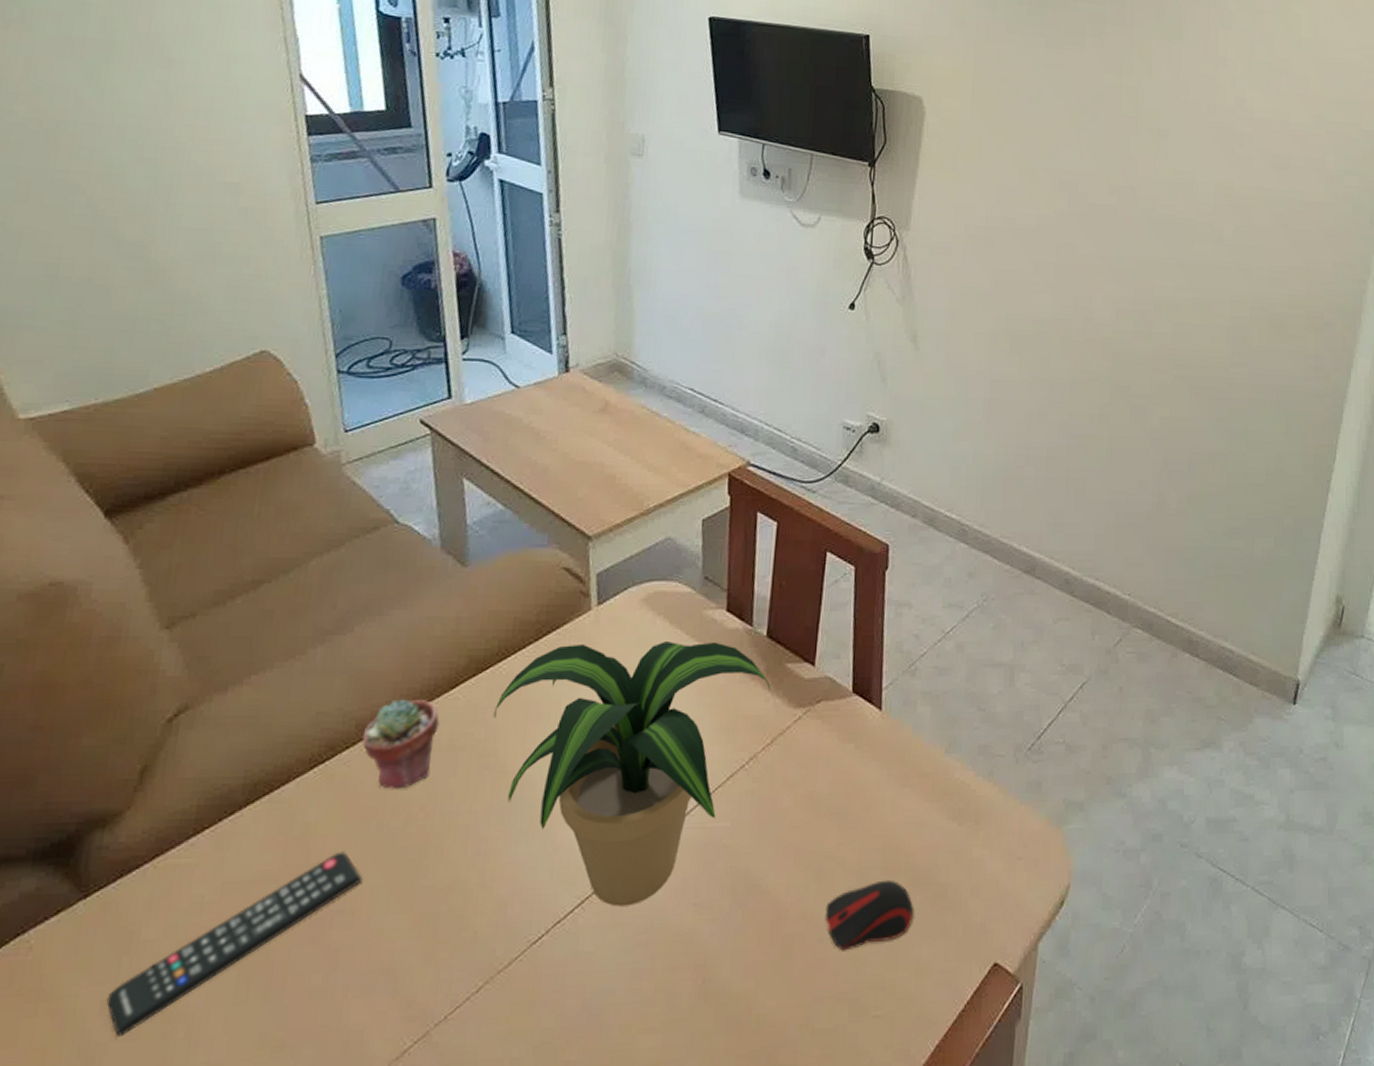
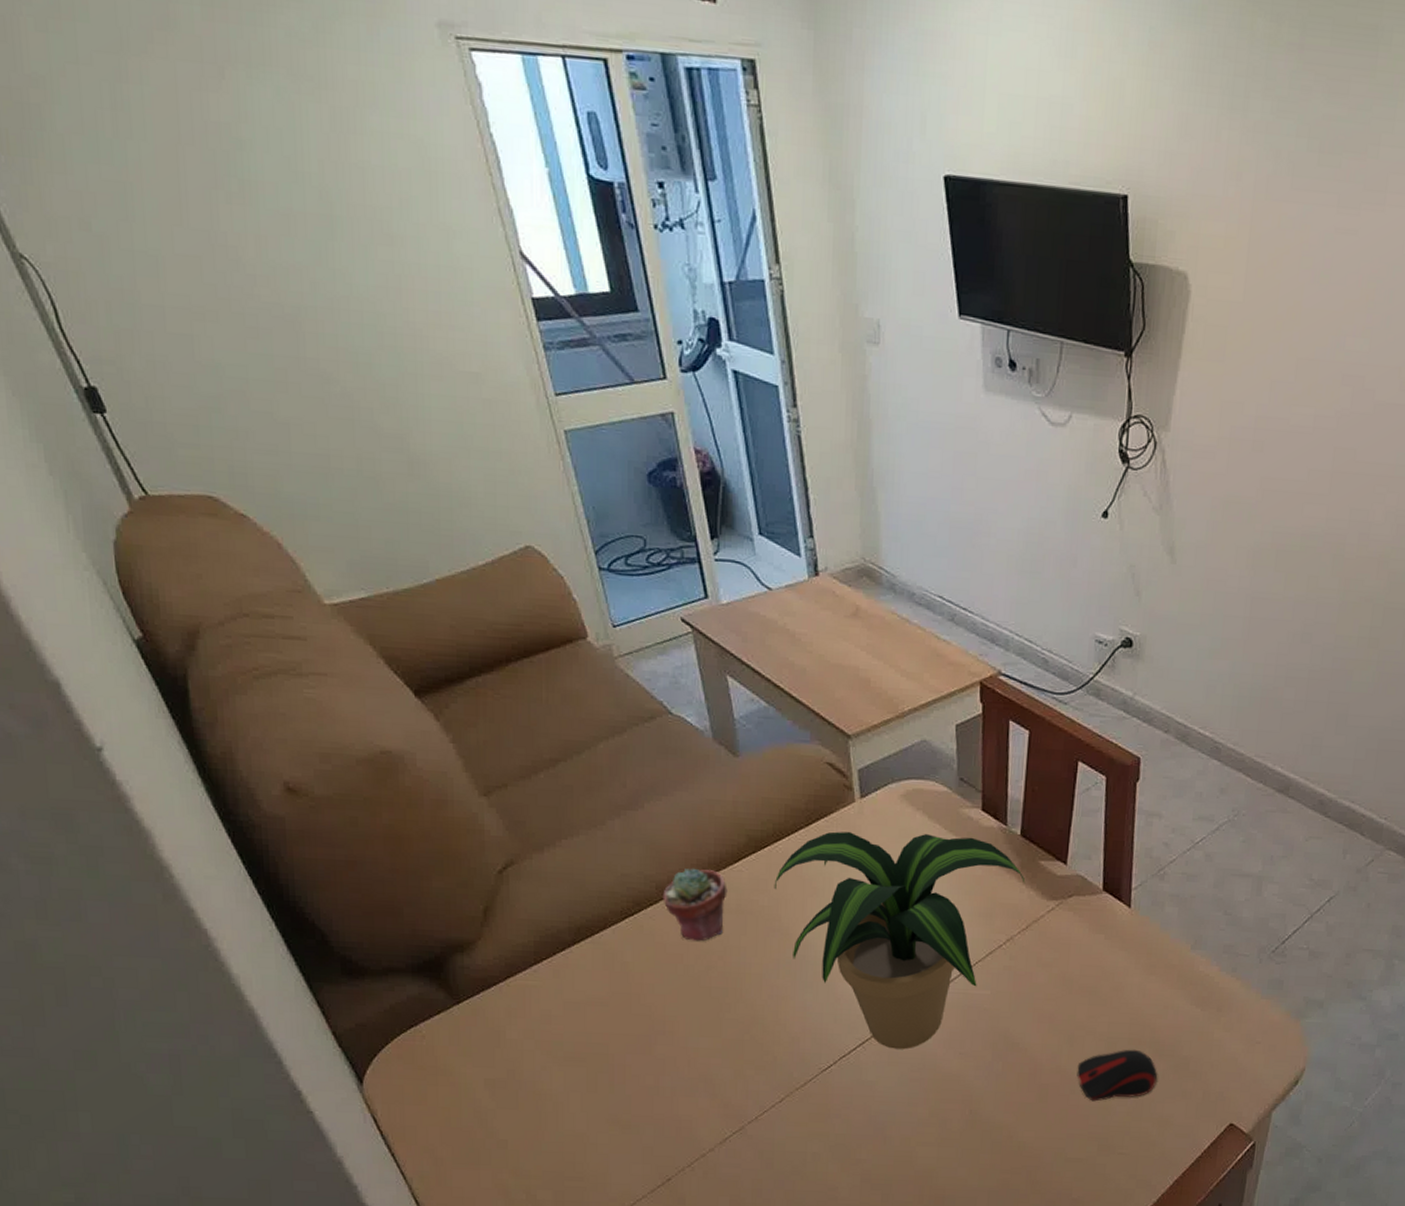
remote control: present [106,851,363,1038] -> none [488,986,677,1107]

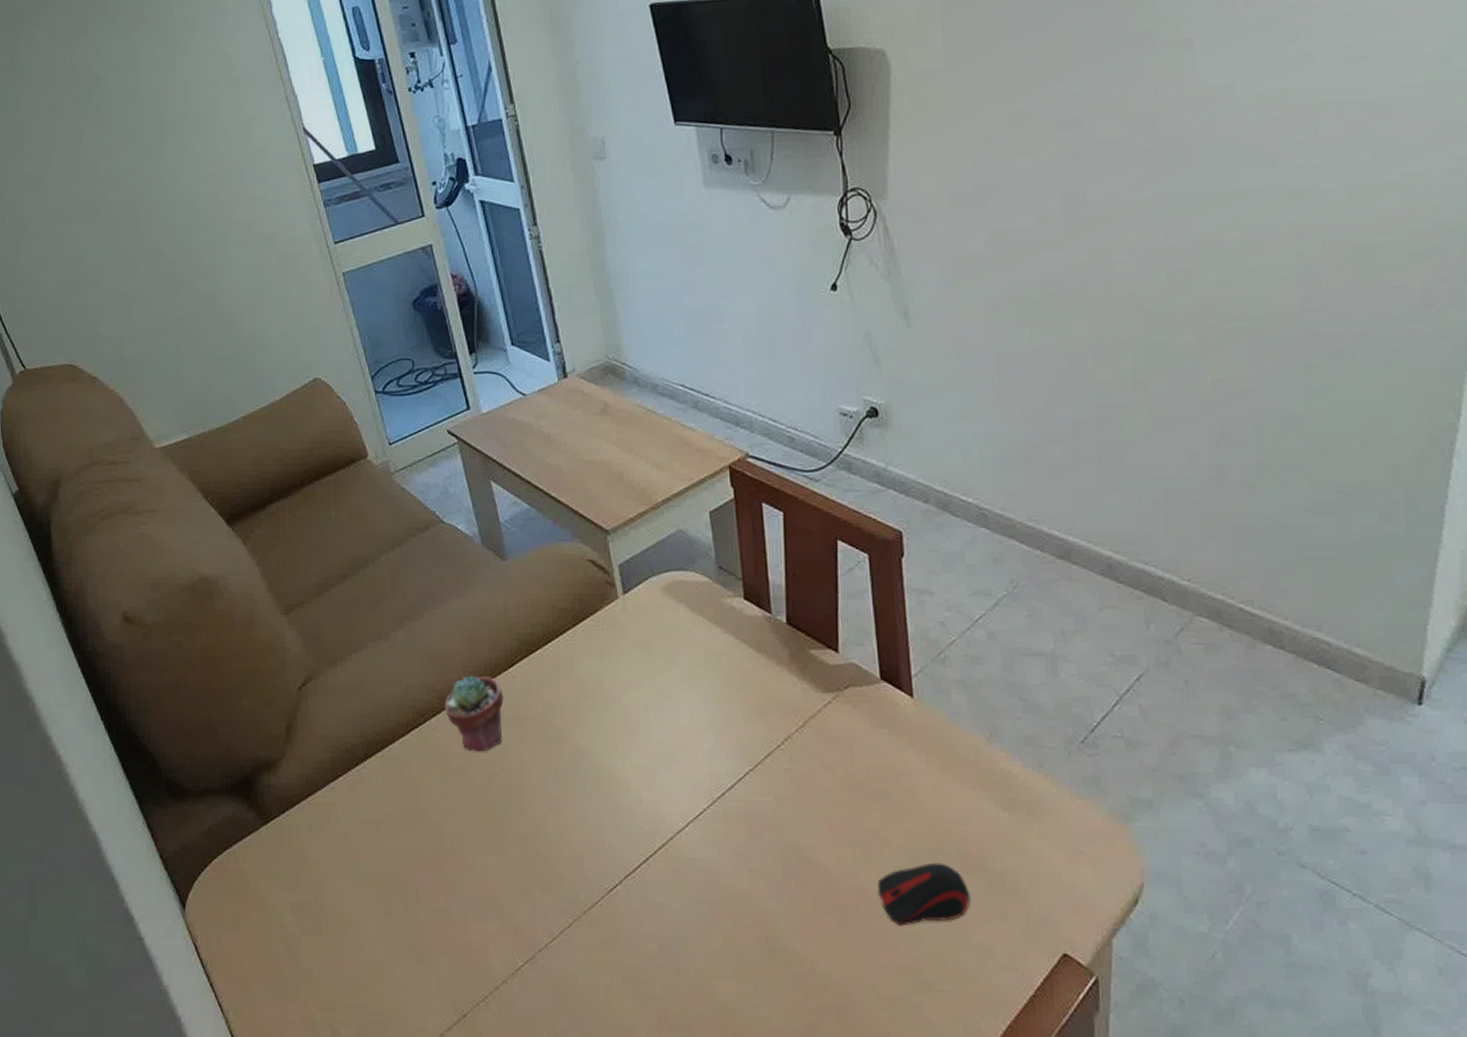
potted plant: present [774,831,1026,1050] -> none [547,628,797,866]

